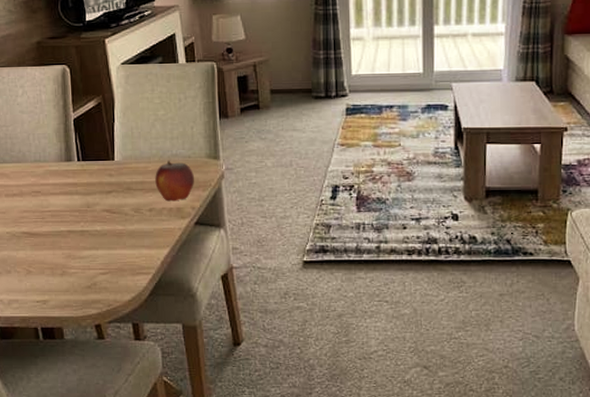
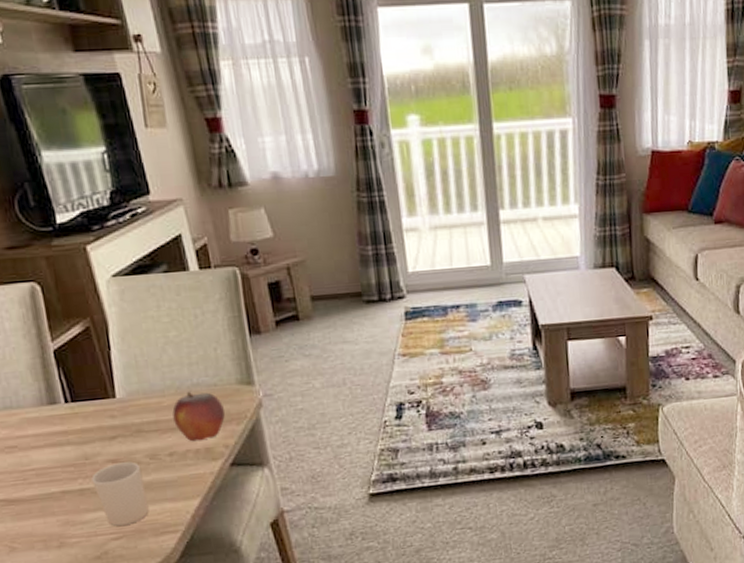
mug: none [90,213,130,263] -> present [91,461,149,526]

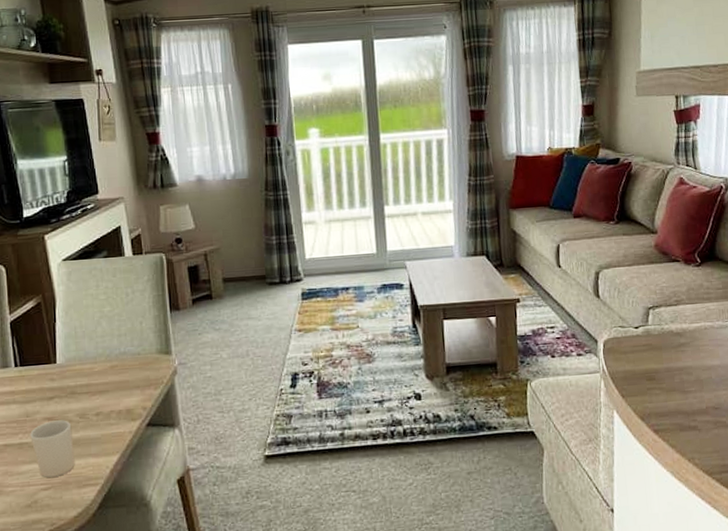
fruit: present [172,392,226,442] -> none [102,360,146,404]

